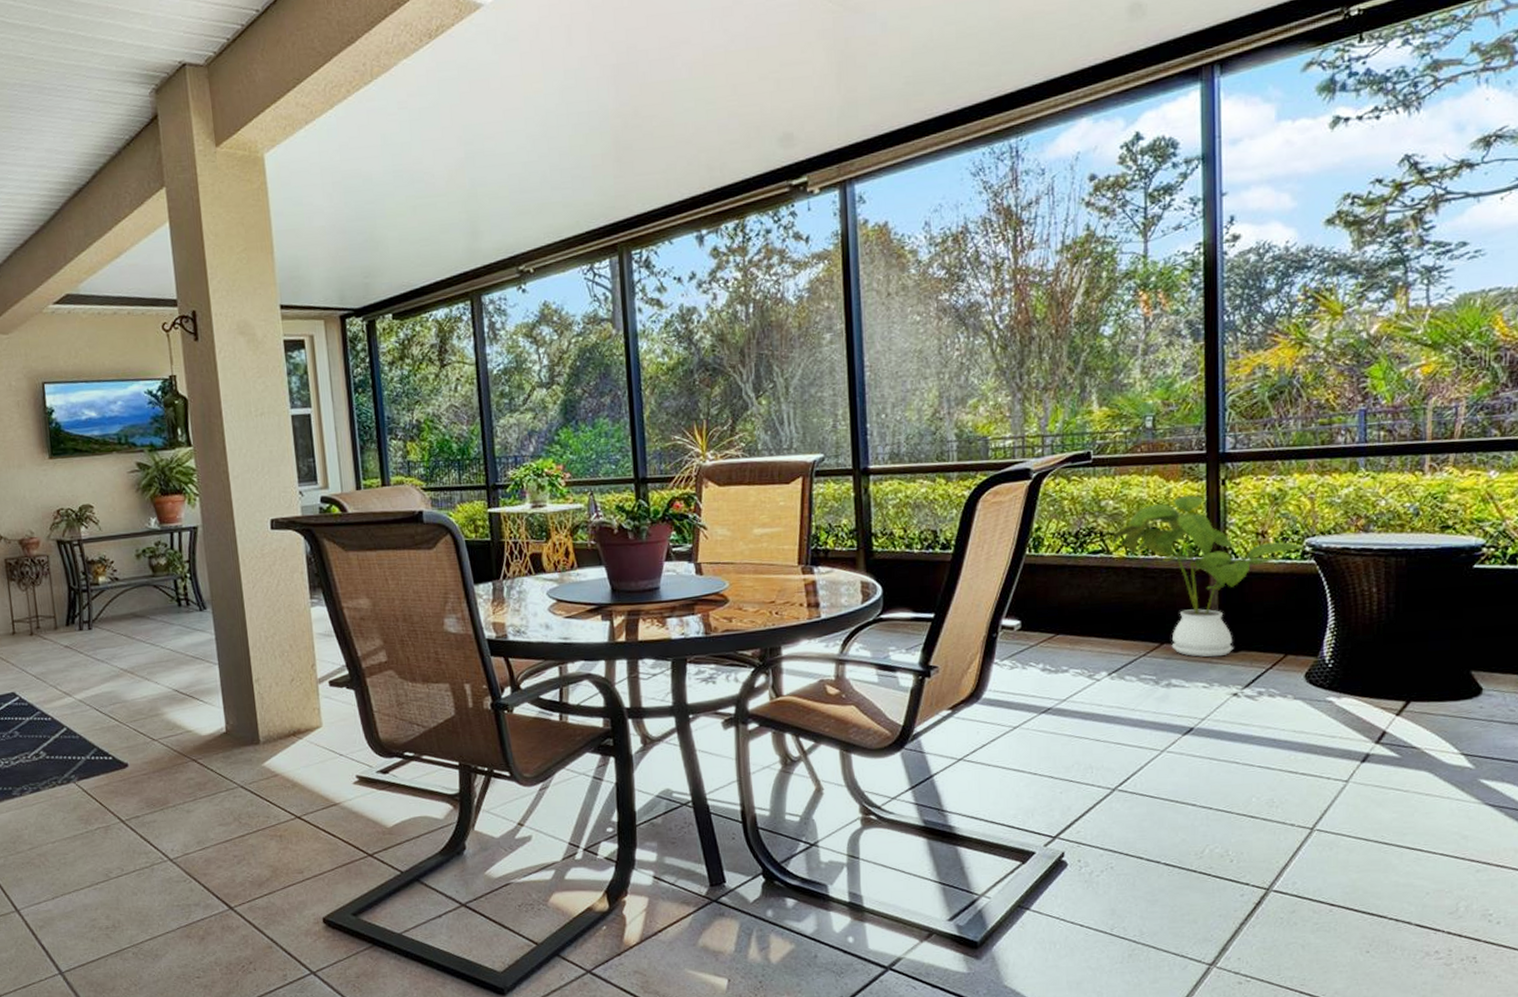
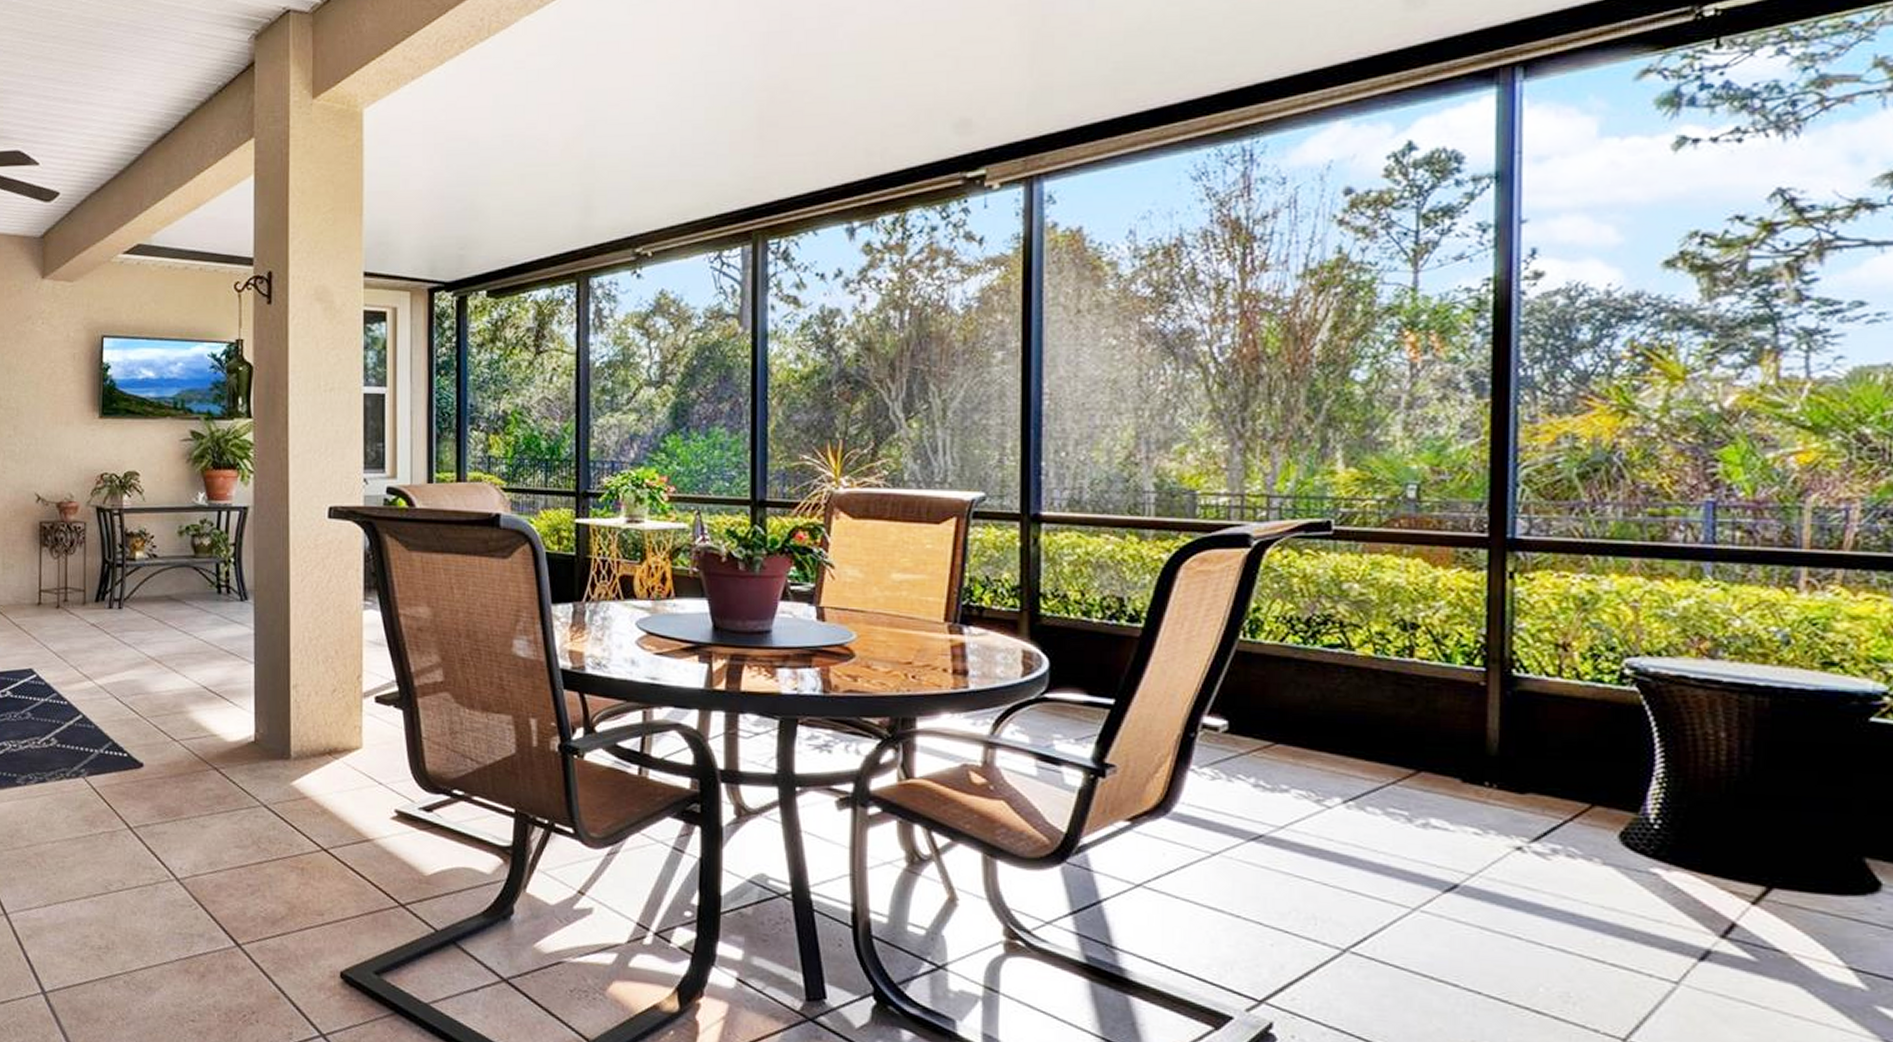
house plant: present [1112,495,1307,657] -> none [1355,586,1627,797]

